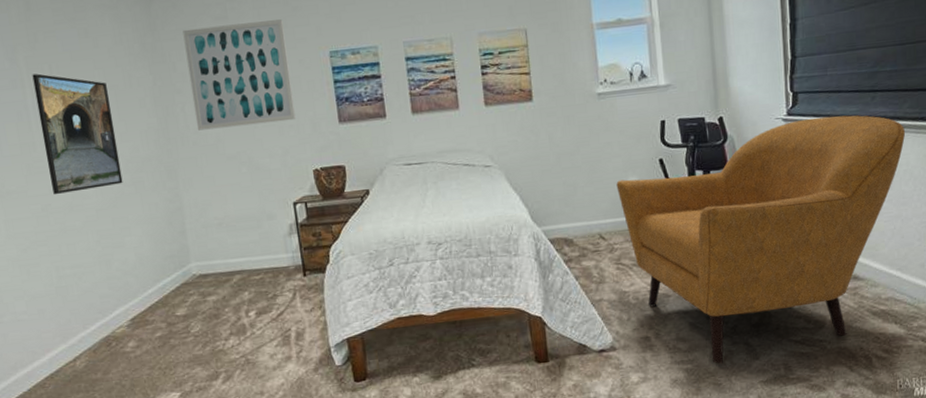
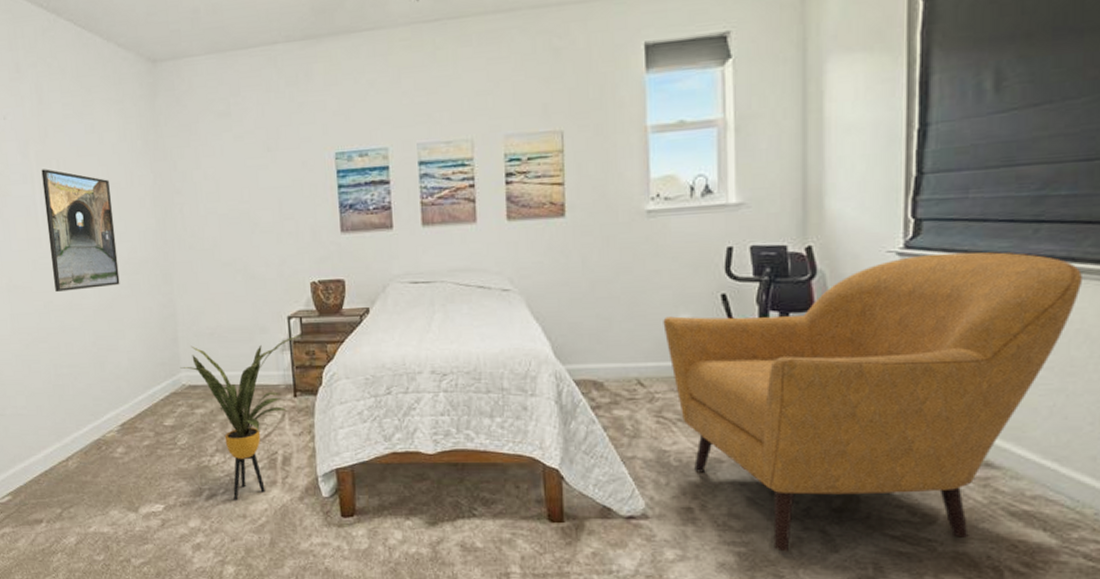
wall art: present [183,19,296,131] -> none [185,116,295,234]
house plant: none [189,218,310,379] -> present [180,334,304,501]

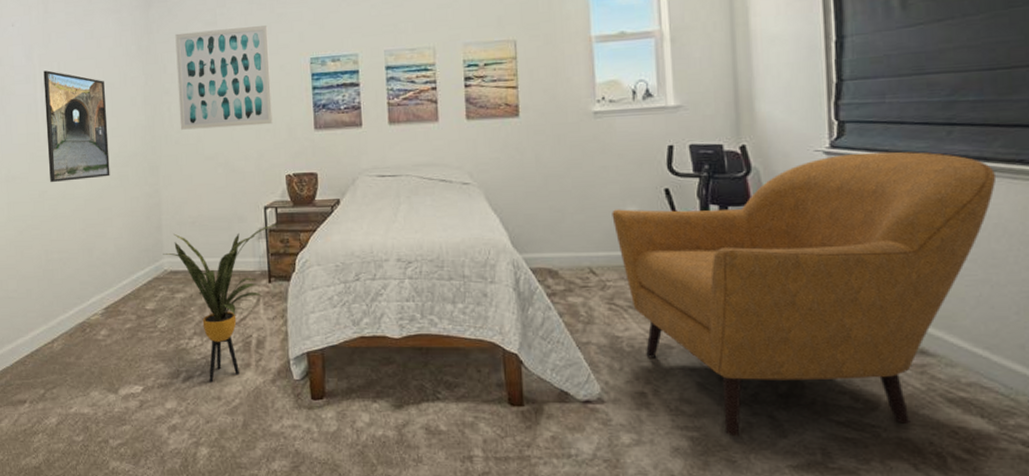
wall art: none [185,116,295,234] -> present [175,25,273,130]

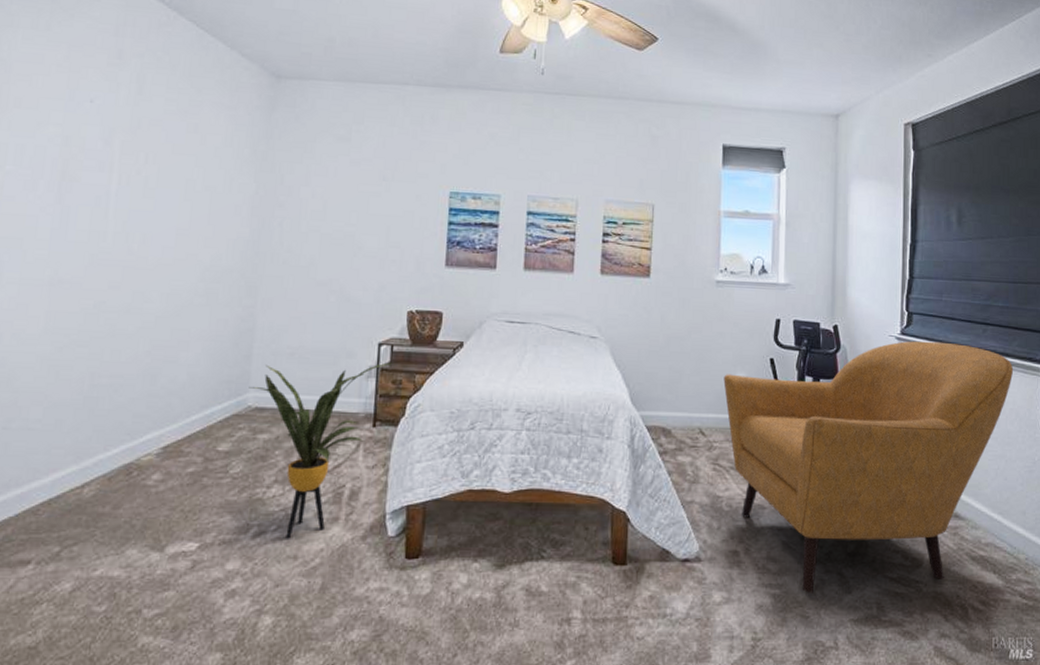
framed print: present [43,70,110,183] -> none [112,160,204,293]
wall art: present [175,25,273,130] -> none [291,143,408,256]

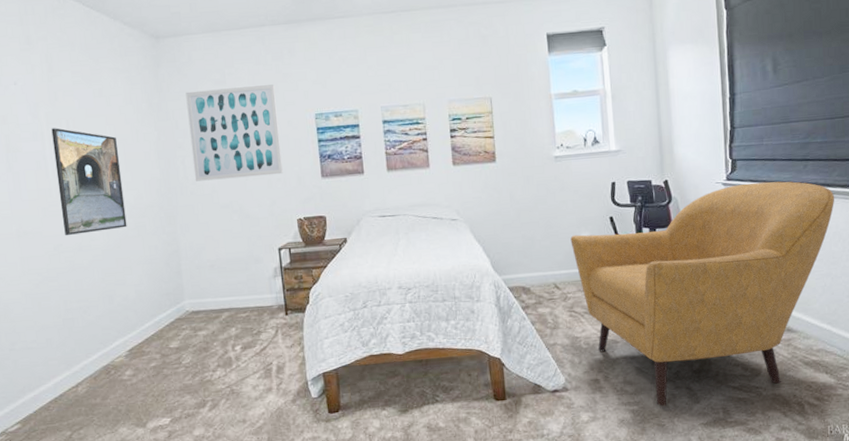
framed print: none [112,160,204,293] -> present [51,128,127,236]
house plant: present [248,362,393,539] -> none [184,262,293,408]
wall art: none [291,143,408,256] -> present [185,84,283,182]

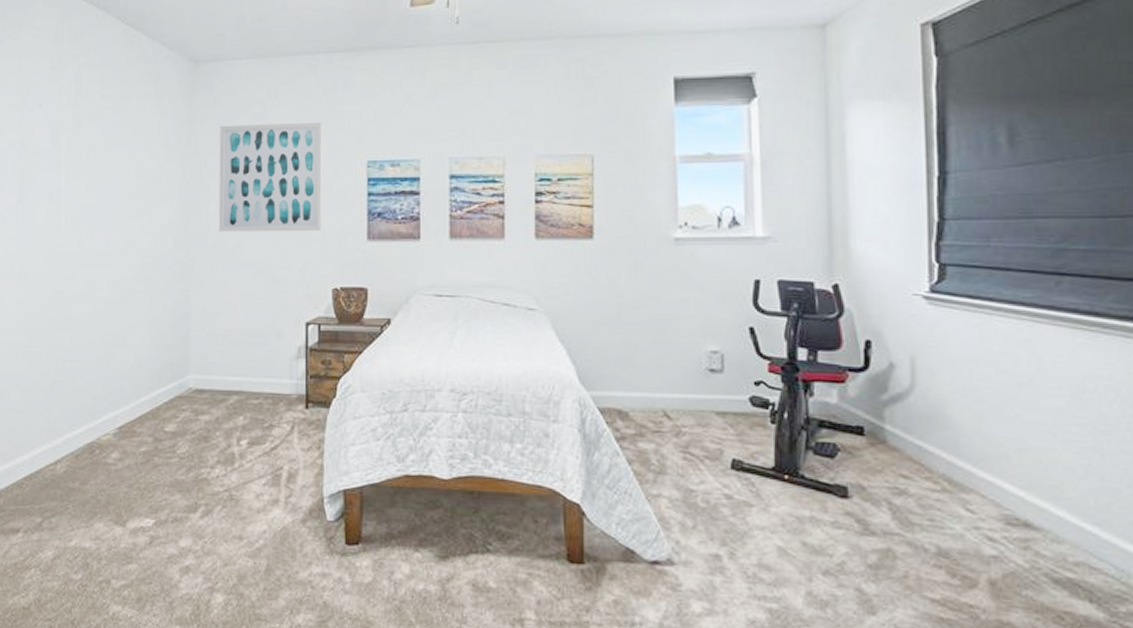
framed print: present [51,128,127,236] -> none [67,157,138,283]
armchair: present [570,181,834,406] -> none [690,299,1107,611]

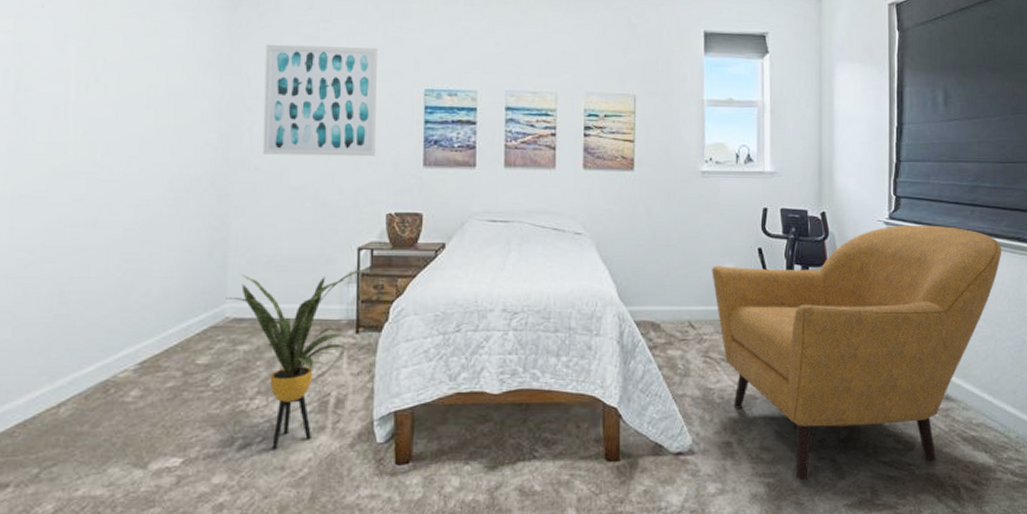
house plant: none [188,342,322,519] -> present [225,267,374,450]
armchair: none [690,299,1107,611] -> present [712,225,1001,481]

